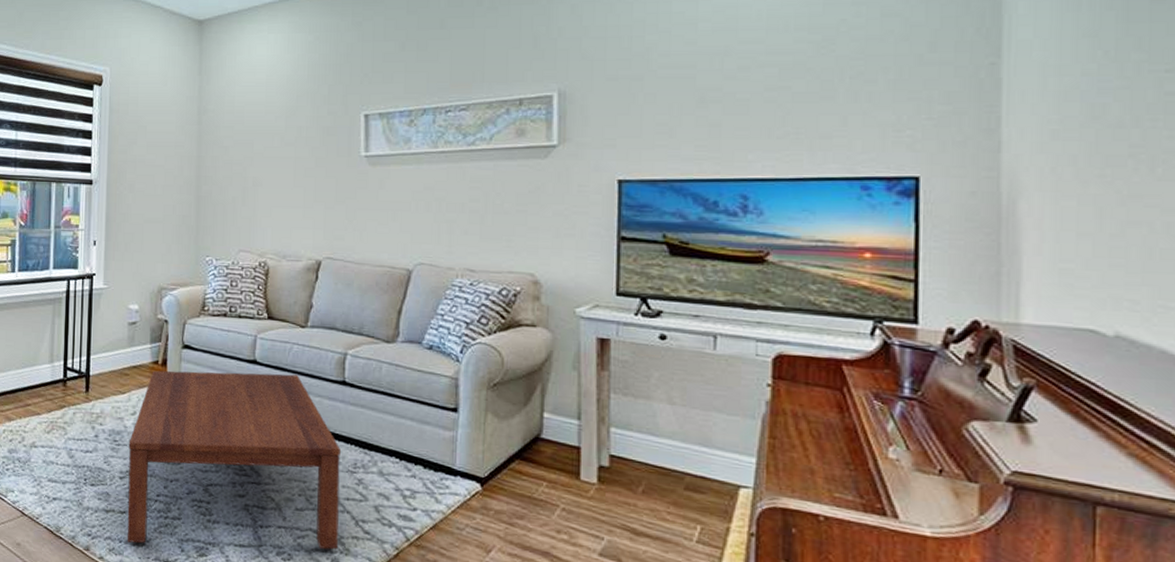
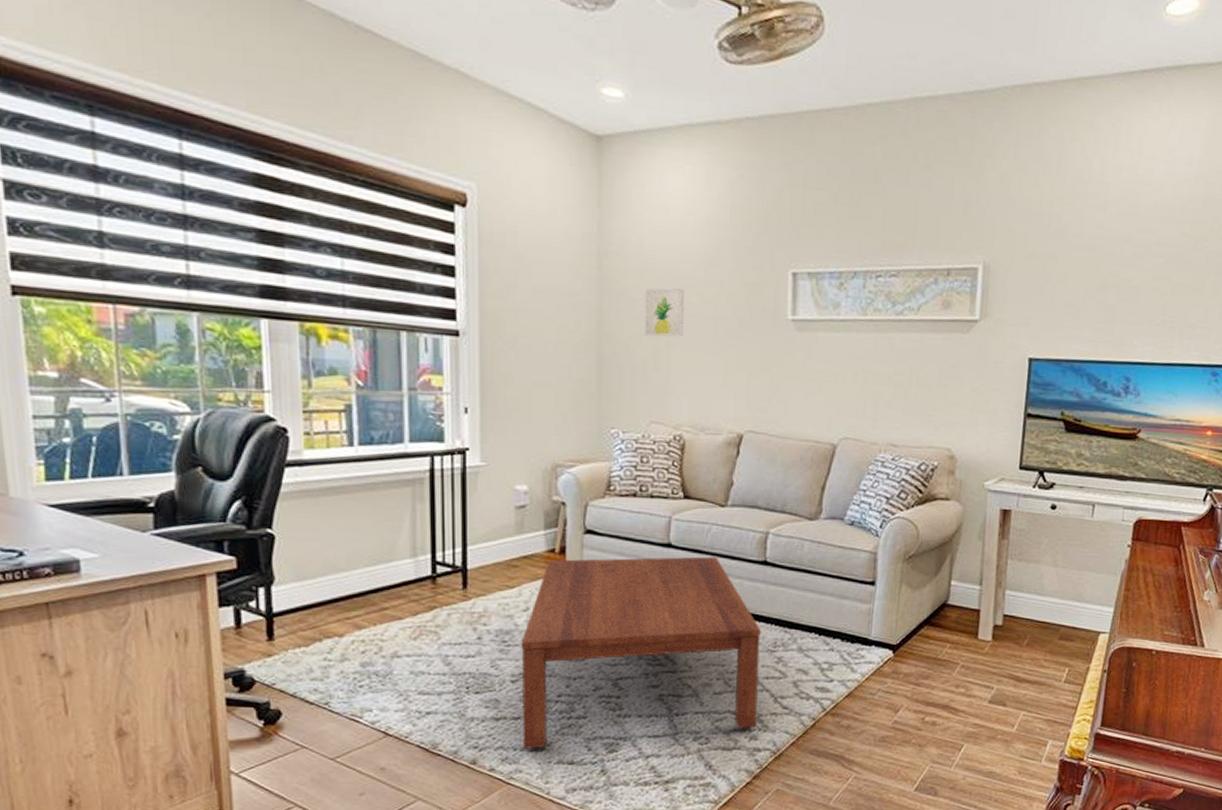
wall art: none [234,135,269,178] -> present [644,288,685,337]

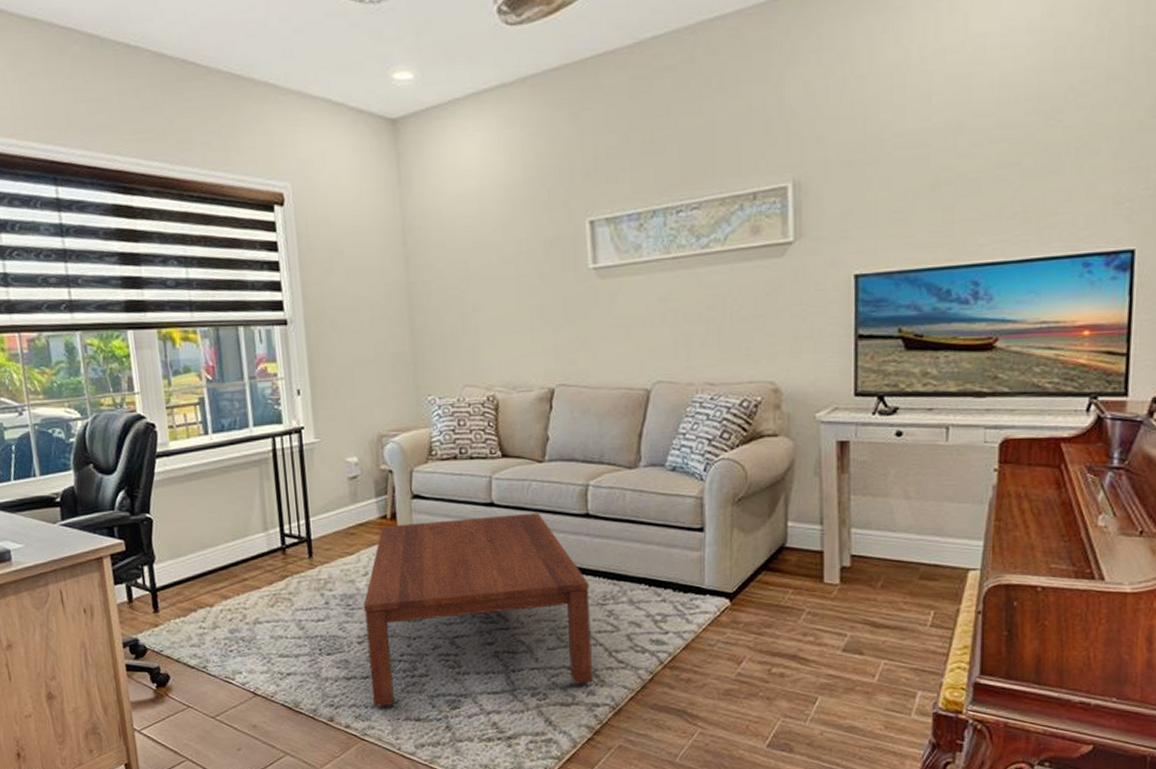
wall art: present [644,288,685,337] -> none [448,252,488,304]

